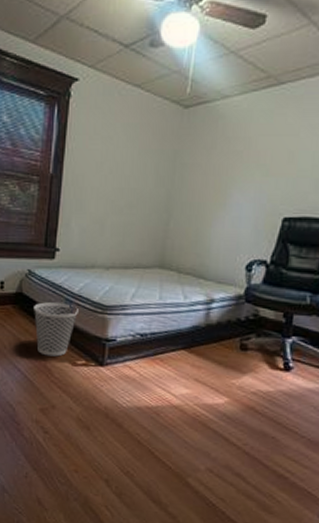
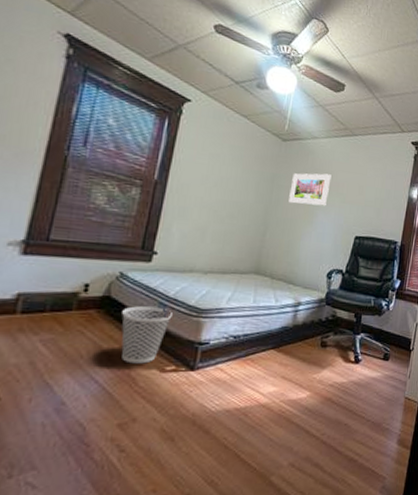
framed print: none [195,141,249,184] -> present [289,173,332,206]

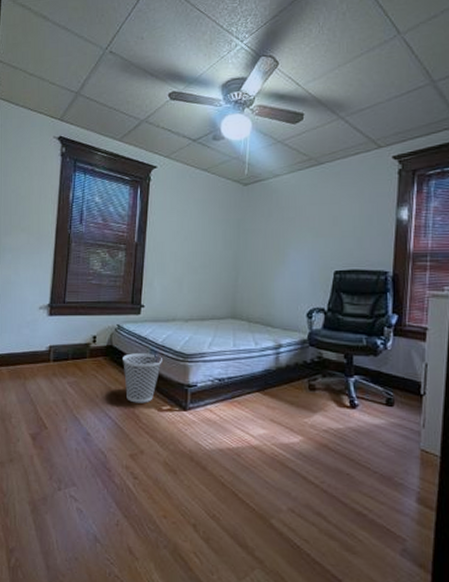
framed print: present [289,173,332,206] -> none [257,210,300,246]

